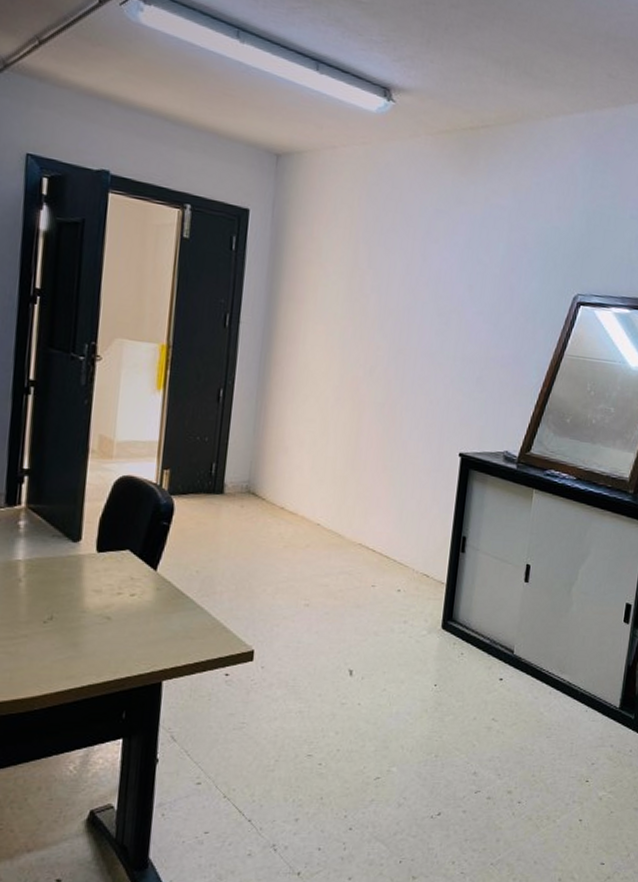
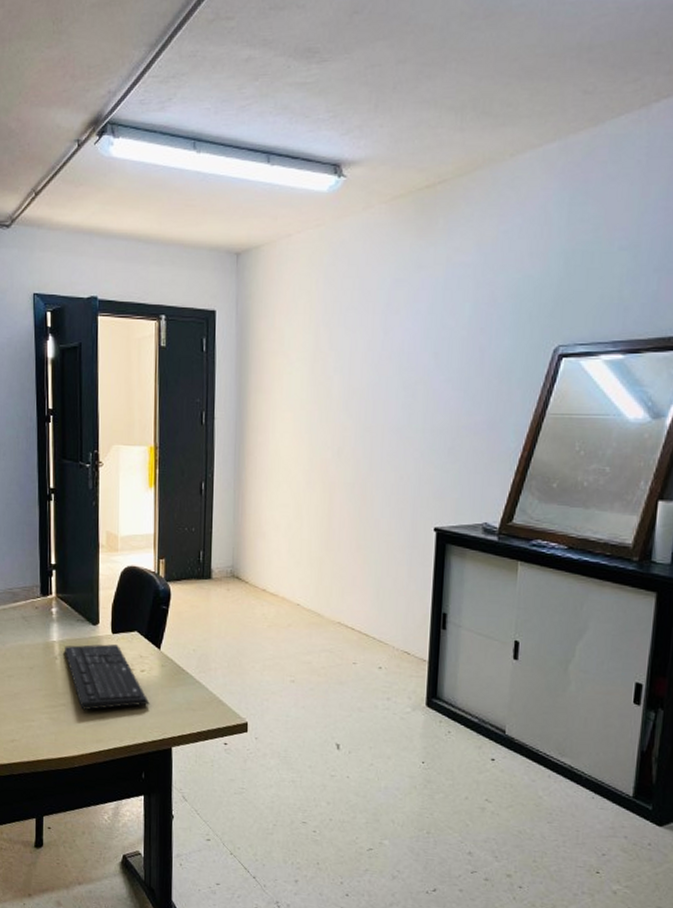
keyboard: none [32,564,139,643] -> present [65,644,150,711]

